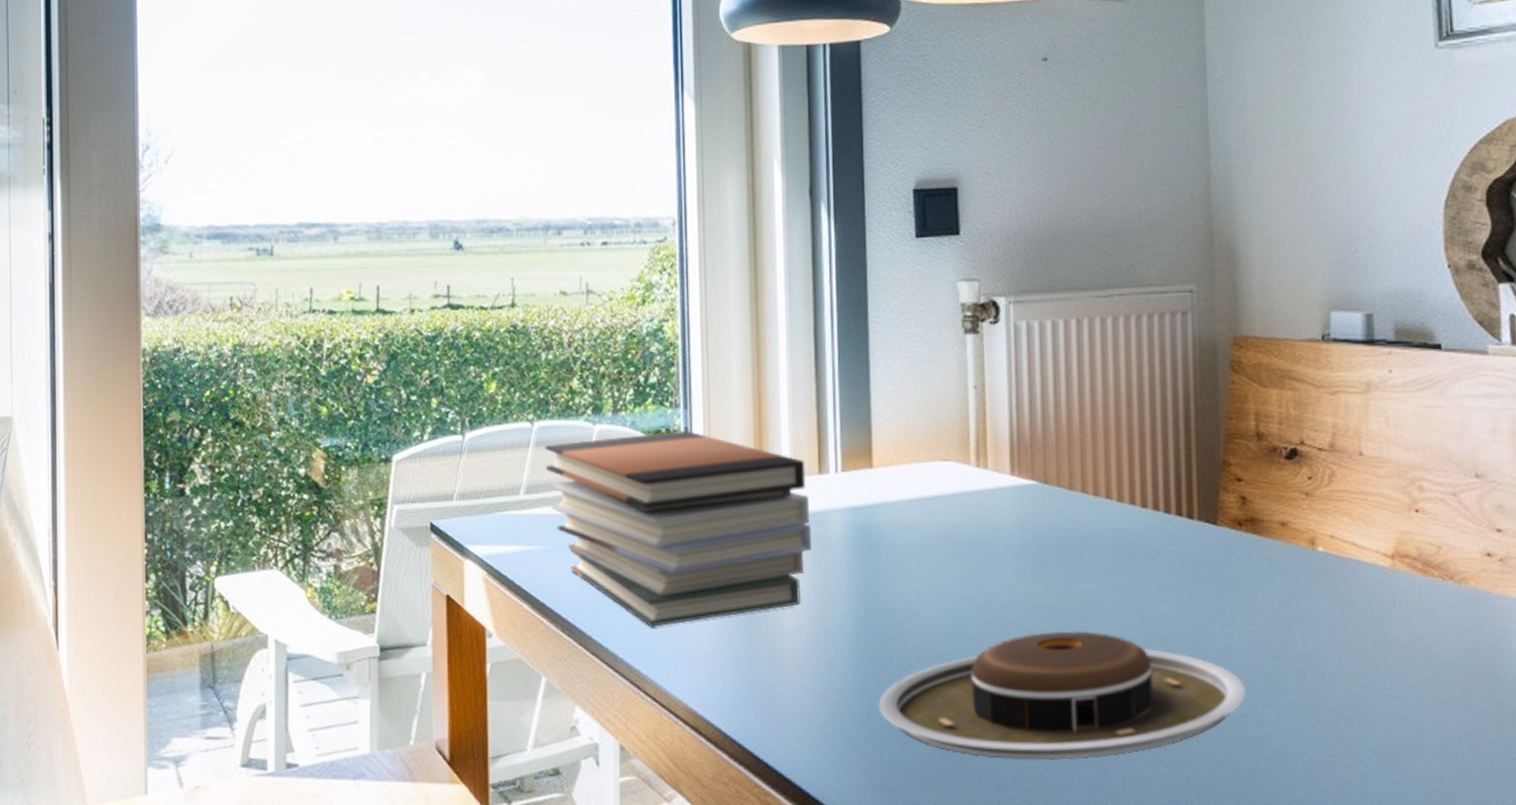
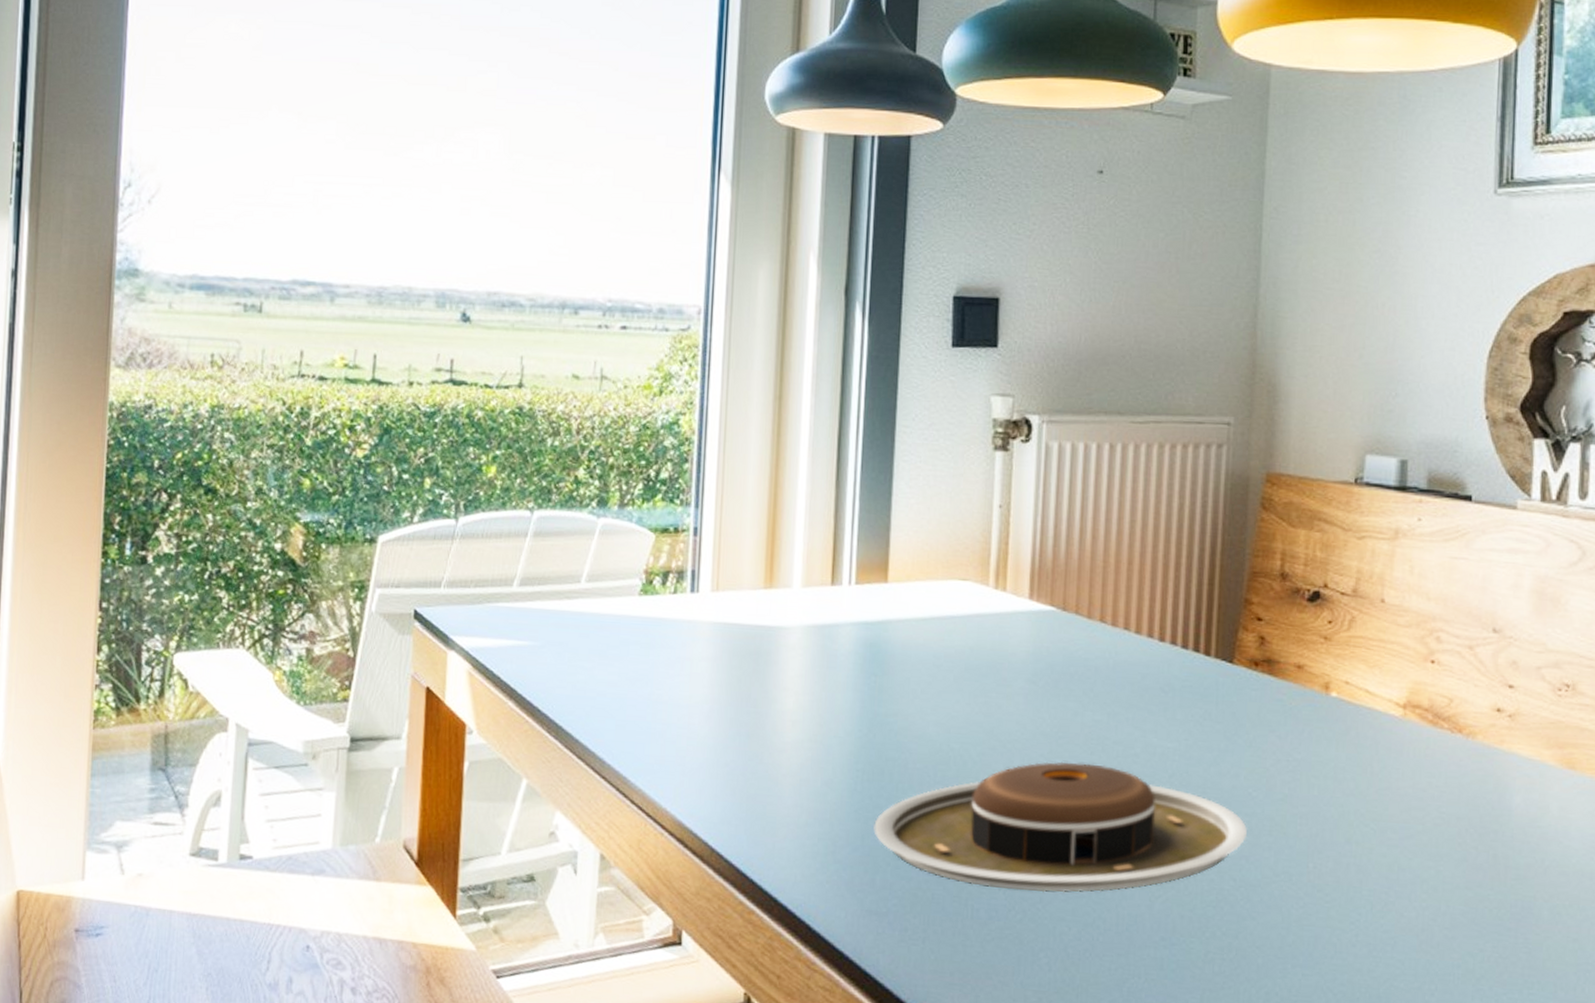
book stack: present [545,431,812,627] -> none [542,530,820,734]

